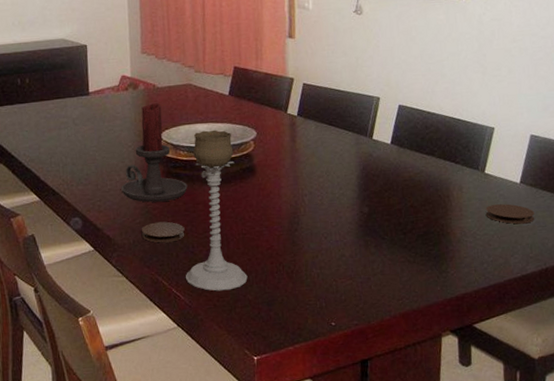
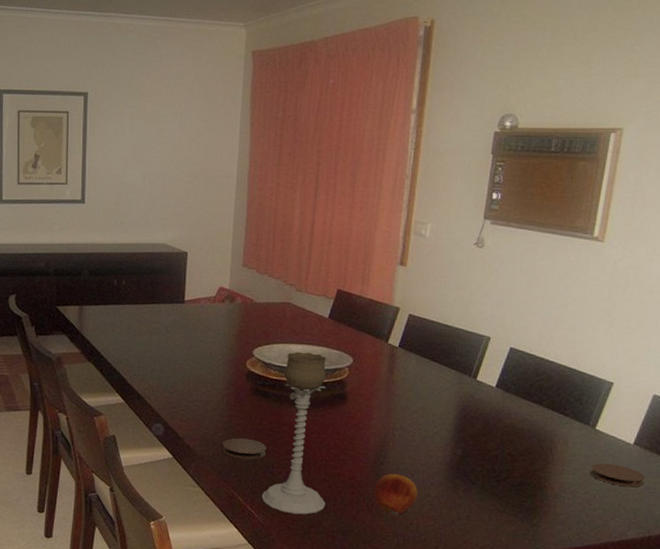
candle holder: present [121,103,188,203] -> none [206,318,275,419]
apple: none [292,238,333,279] -> present [374,473,418,515]

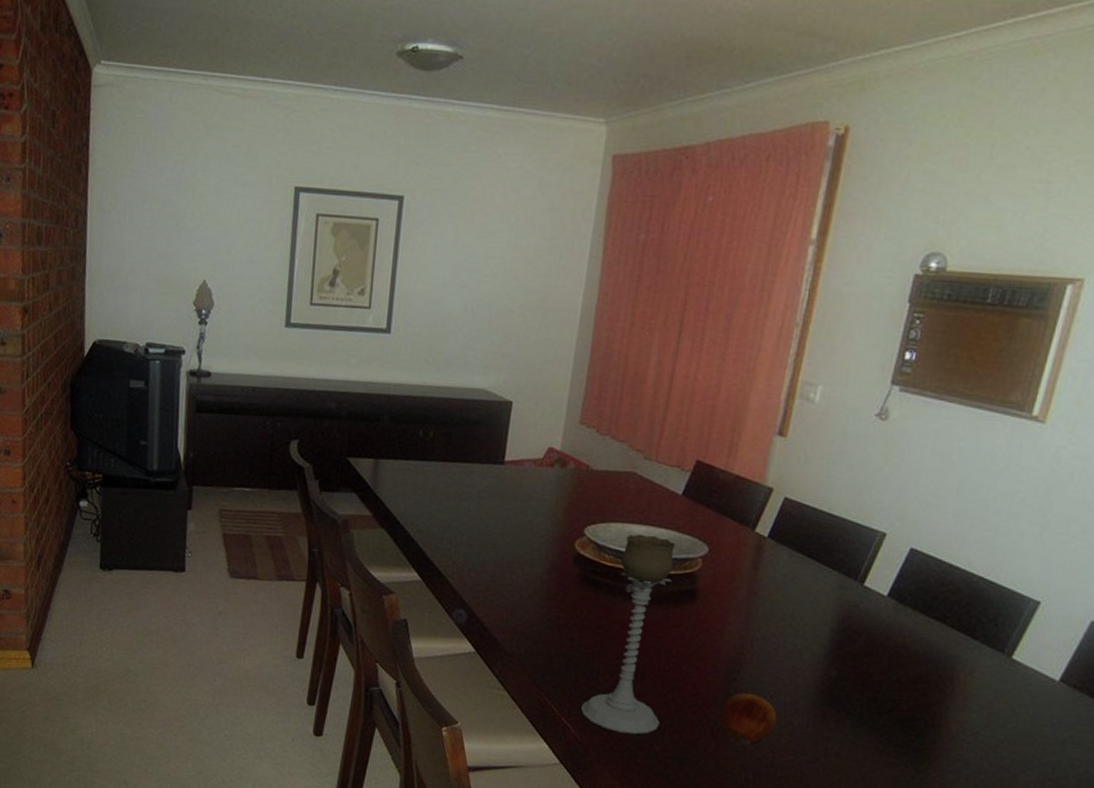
coaster: present [222,438,267,460] -> none [536,634,592,663]
coaster: present [590,463,646,488] -> none [999,701,1071,736]

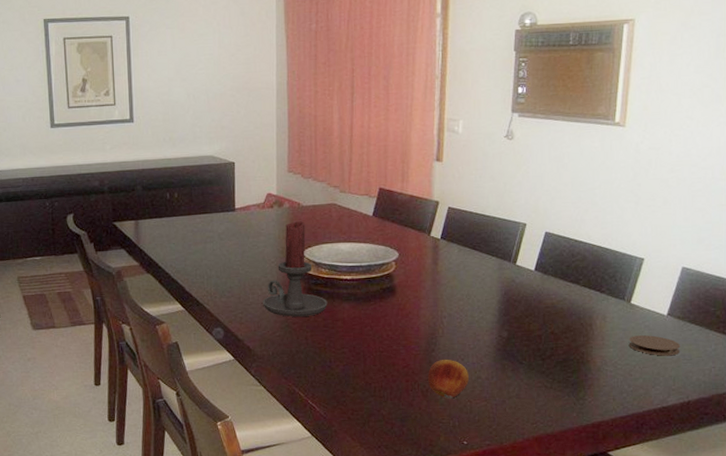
candle holder: none [522,488,606,612] -> present [263,221,328,317]
candle holder: present [580,534,675,735] -> none [321,249,383,405]
coaster: none [999,701,1071,736] -> present [628,335,681,356]

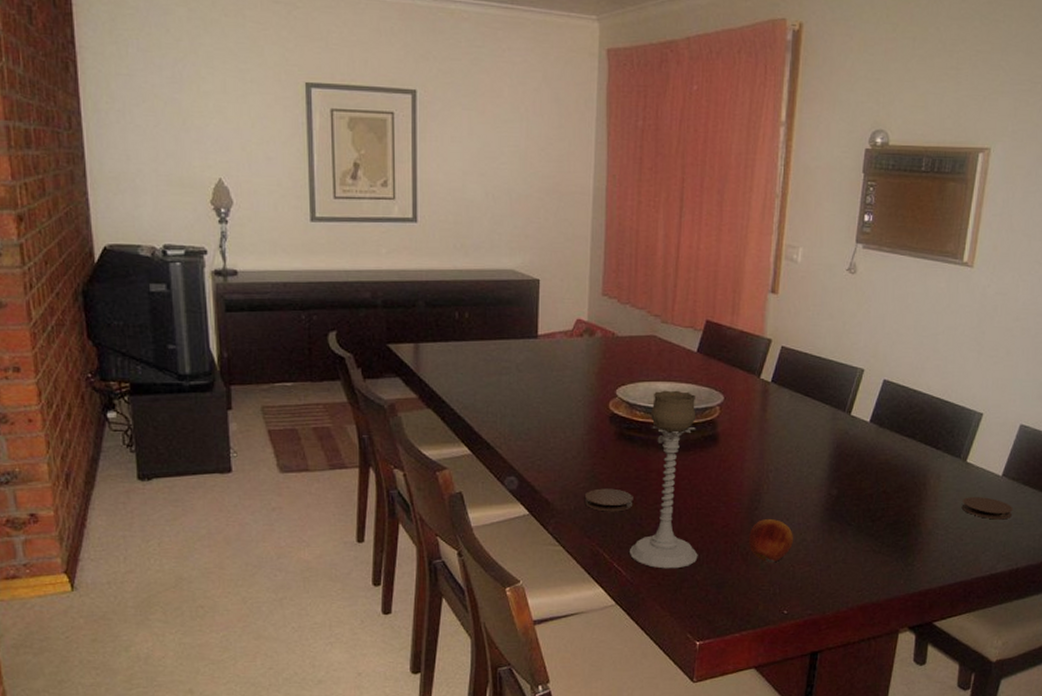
candle holder: present [263,221,328,317] -> none [566,354,641,466]
coaster: none [280,336,323,356] -> present [584,488,634,512]
candle holder: none [321,249,383,405] -> present [629,390,698,569]

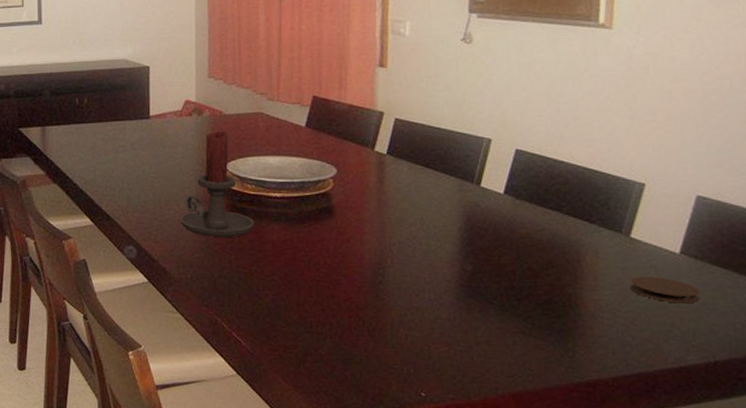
candle holder: none [566,354,641,466] -> present [180,131,254,237]
coaster: present [584,488,634,512] -> none [200,258,249,282]
candle holder: present [629,390,698,569] -> none [247,164,321,342]
apple: present [749,518,793,563] -> none [375,293,425,341]

